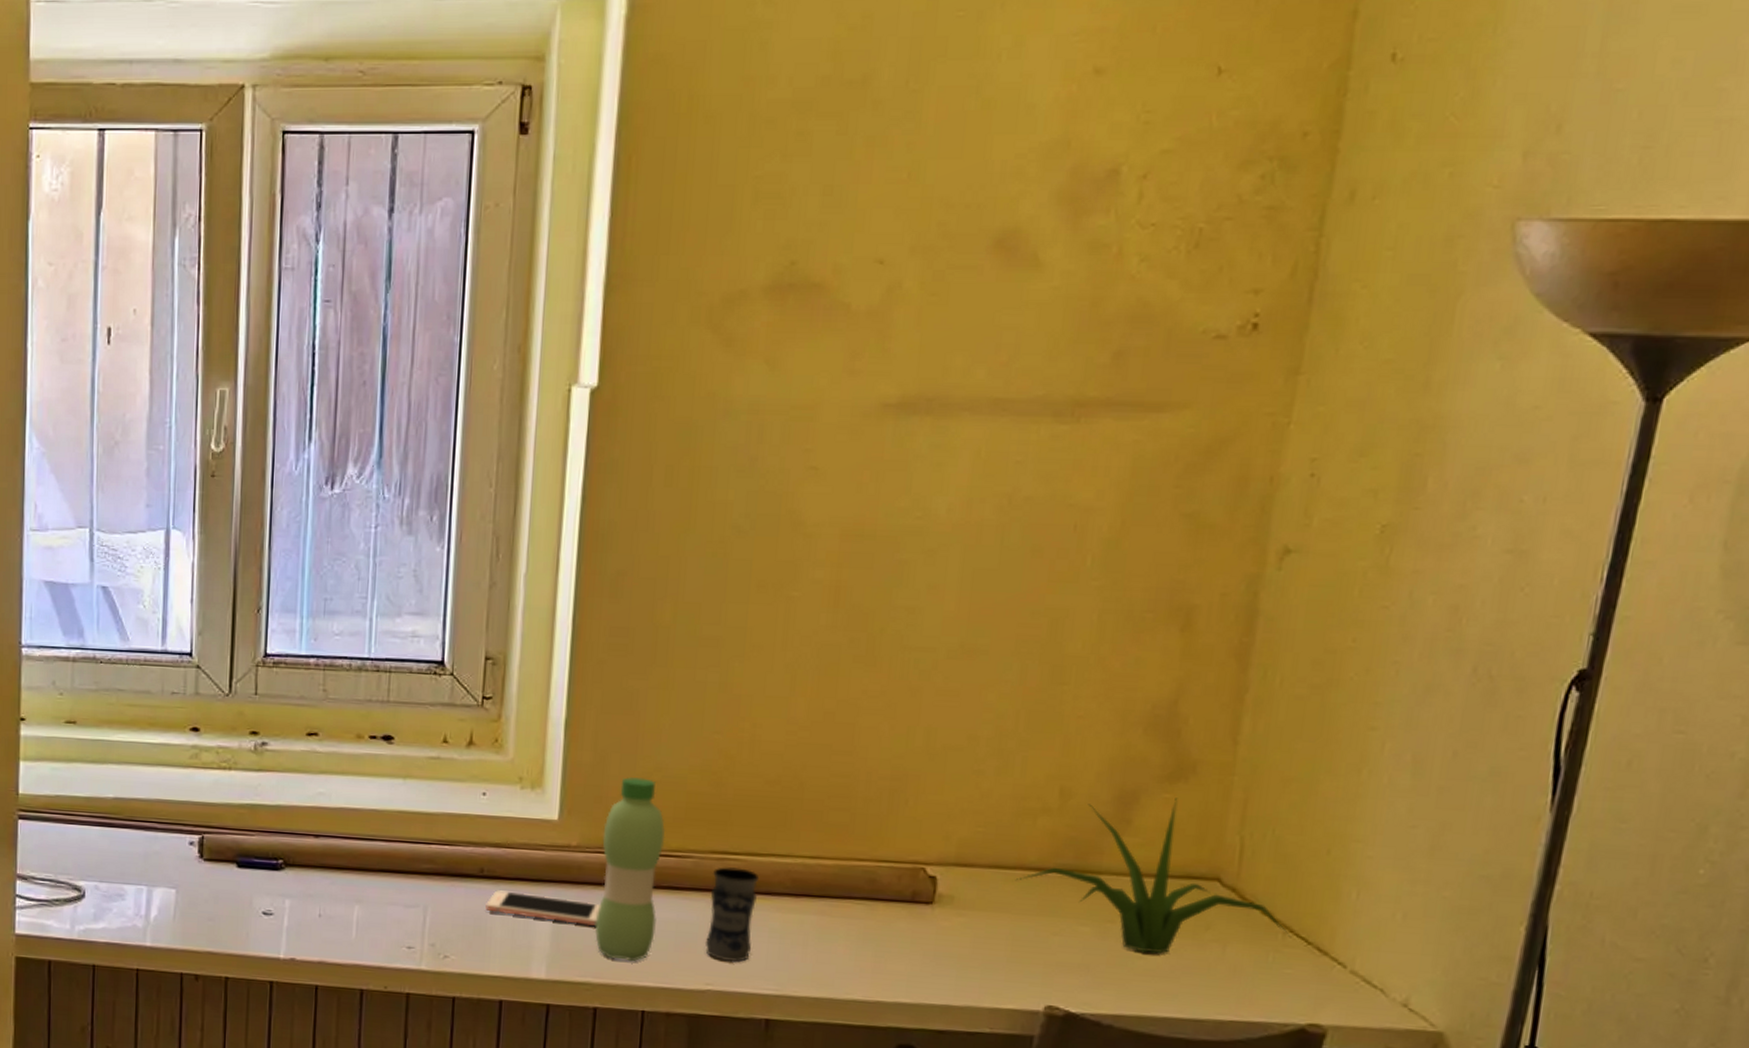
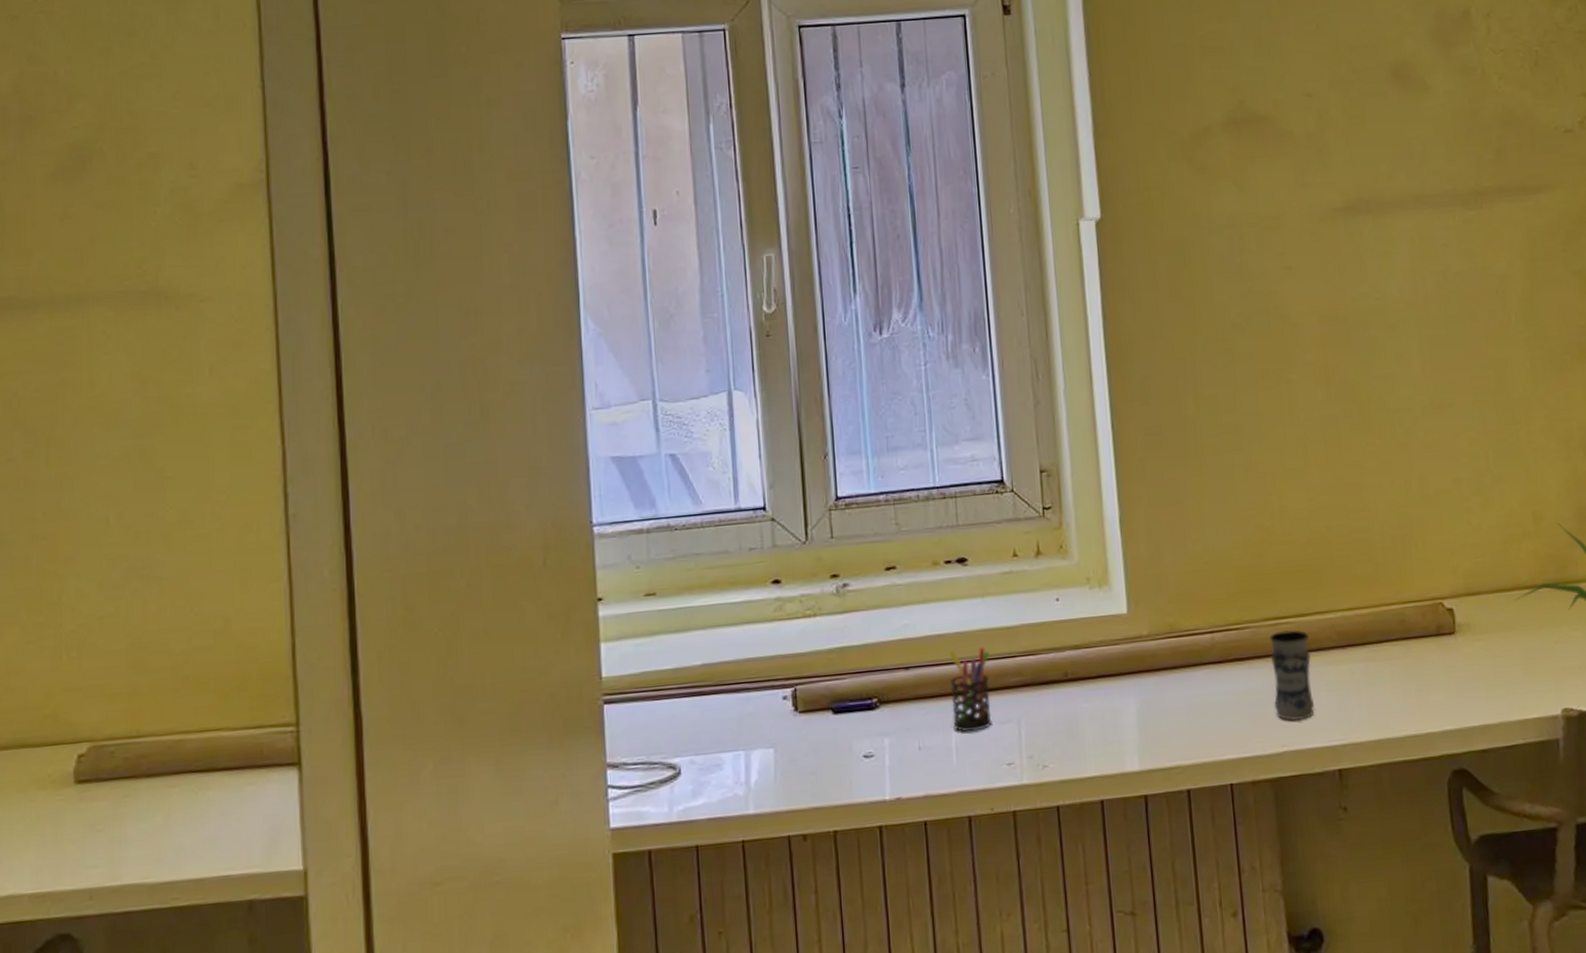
pen holder: none [357,826,404,910] -> present [949,646,992,733]
cell phone: present [485,890,600,926] -> none [1074,687,1178,714]
water bottle: present [594,777,666,962] -> none [1168,561,1230,739]

